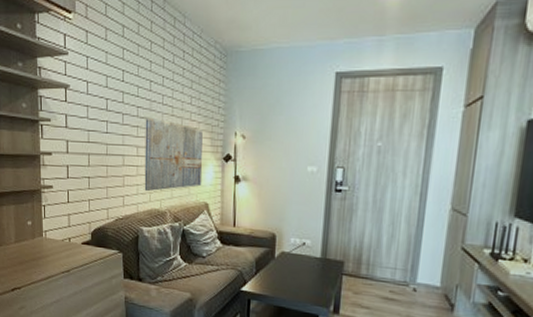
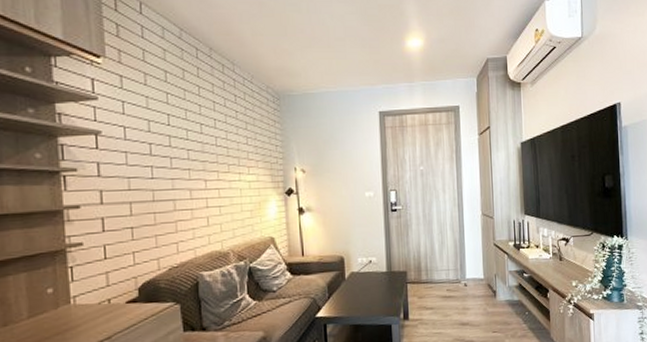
wall art: present [144,117,203,192] -> none [197,159,266,235]

